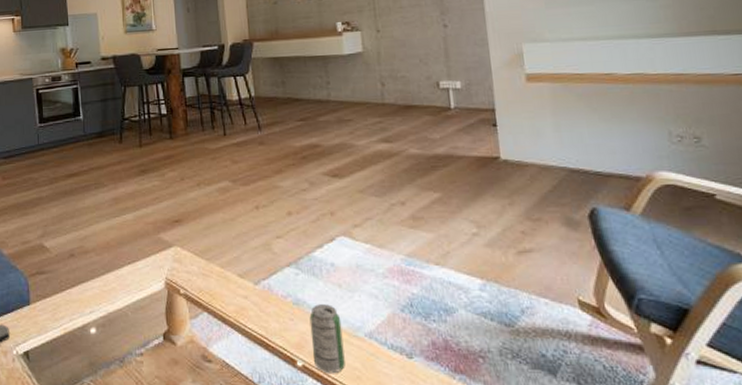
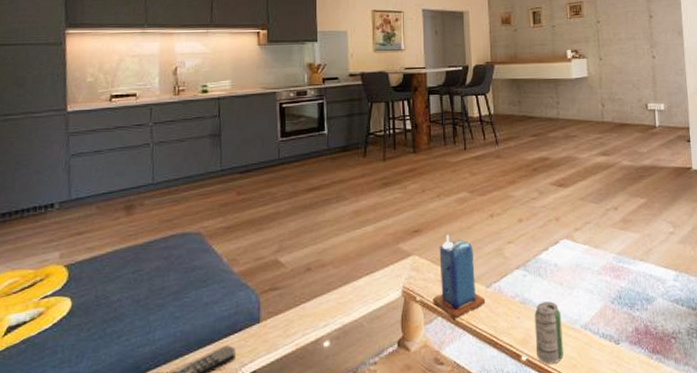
candle: none [197,226,255,316] -> present [432,235,486,319]

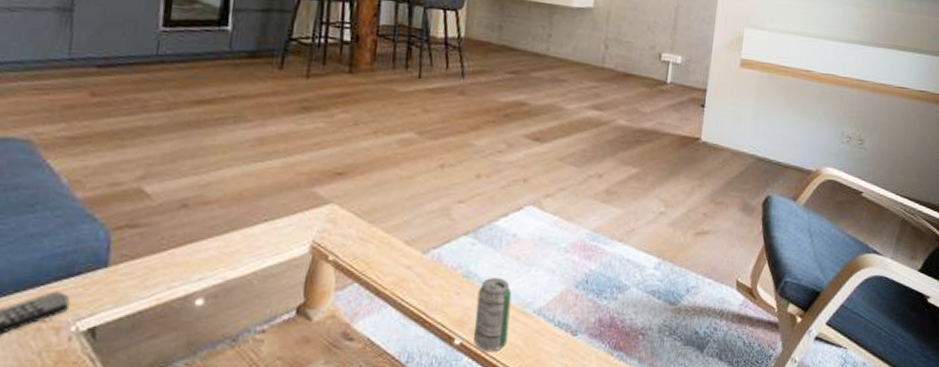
candle: present [432,235,486,319] -> none [349,183,419,288]

